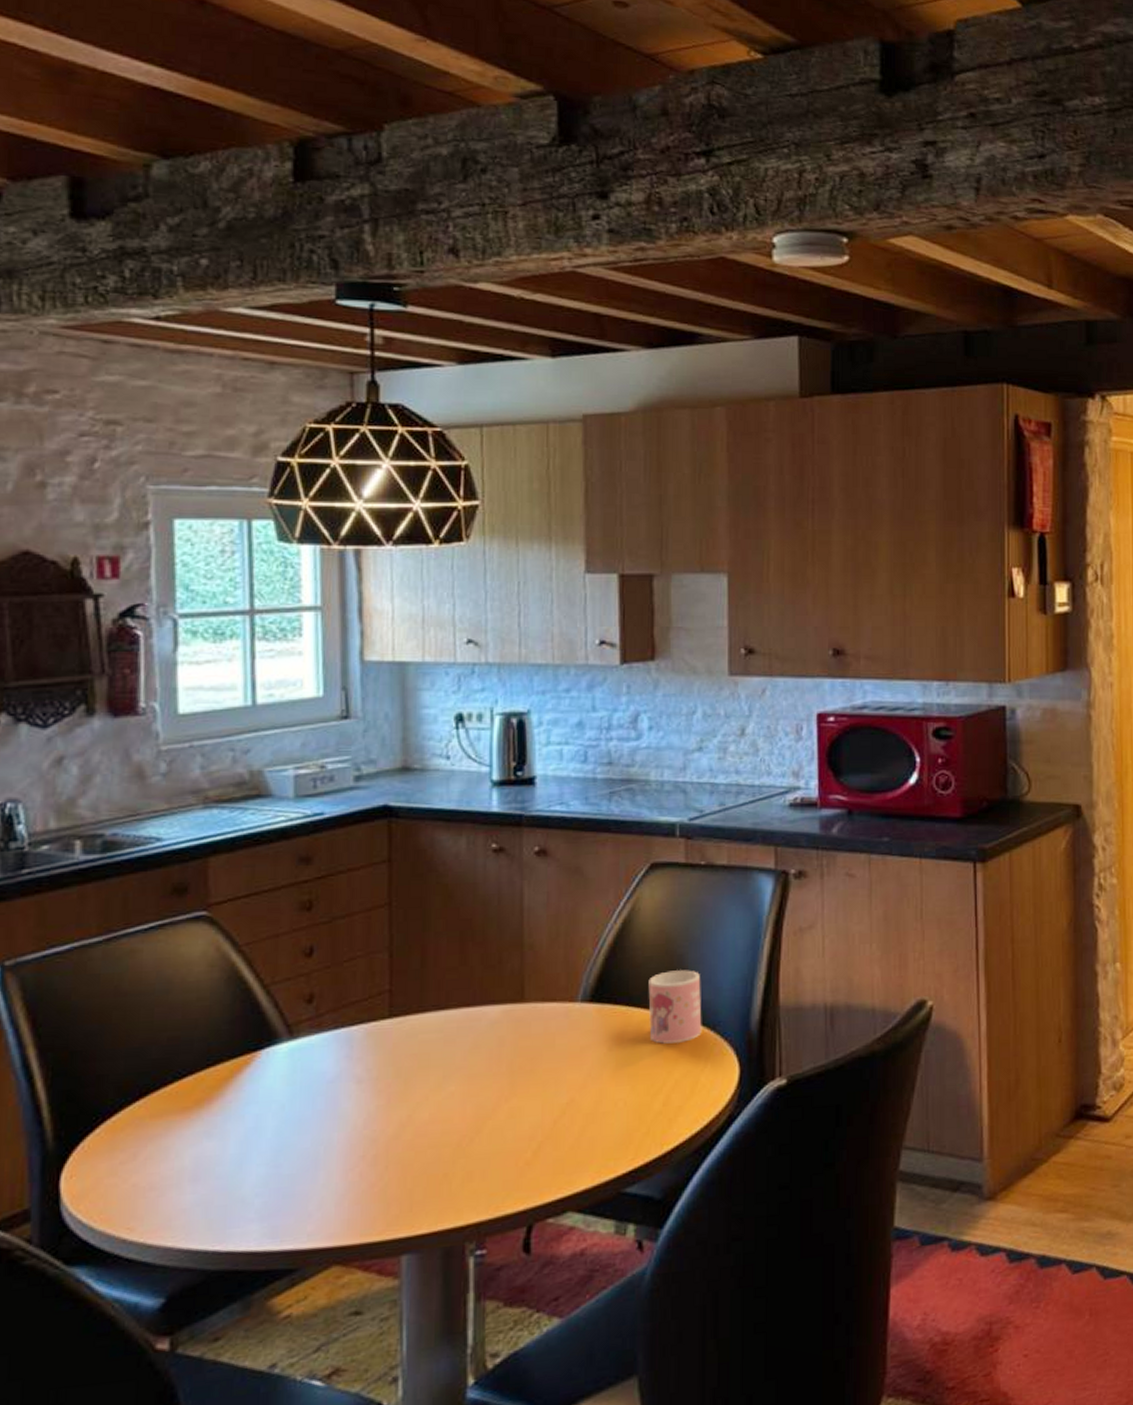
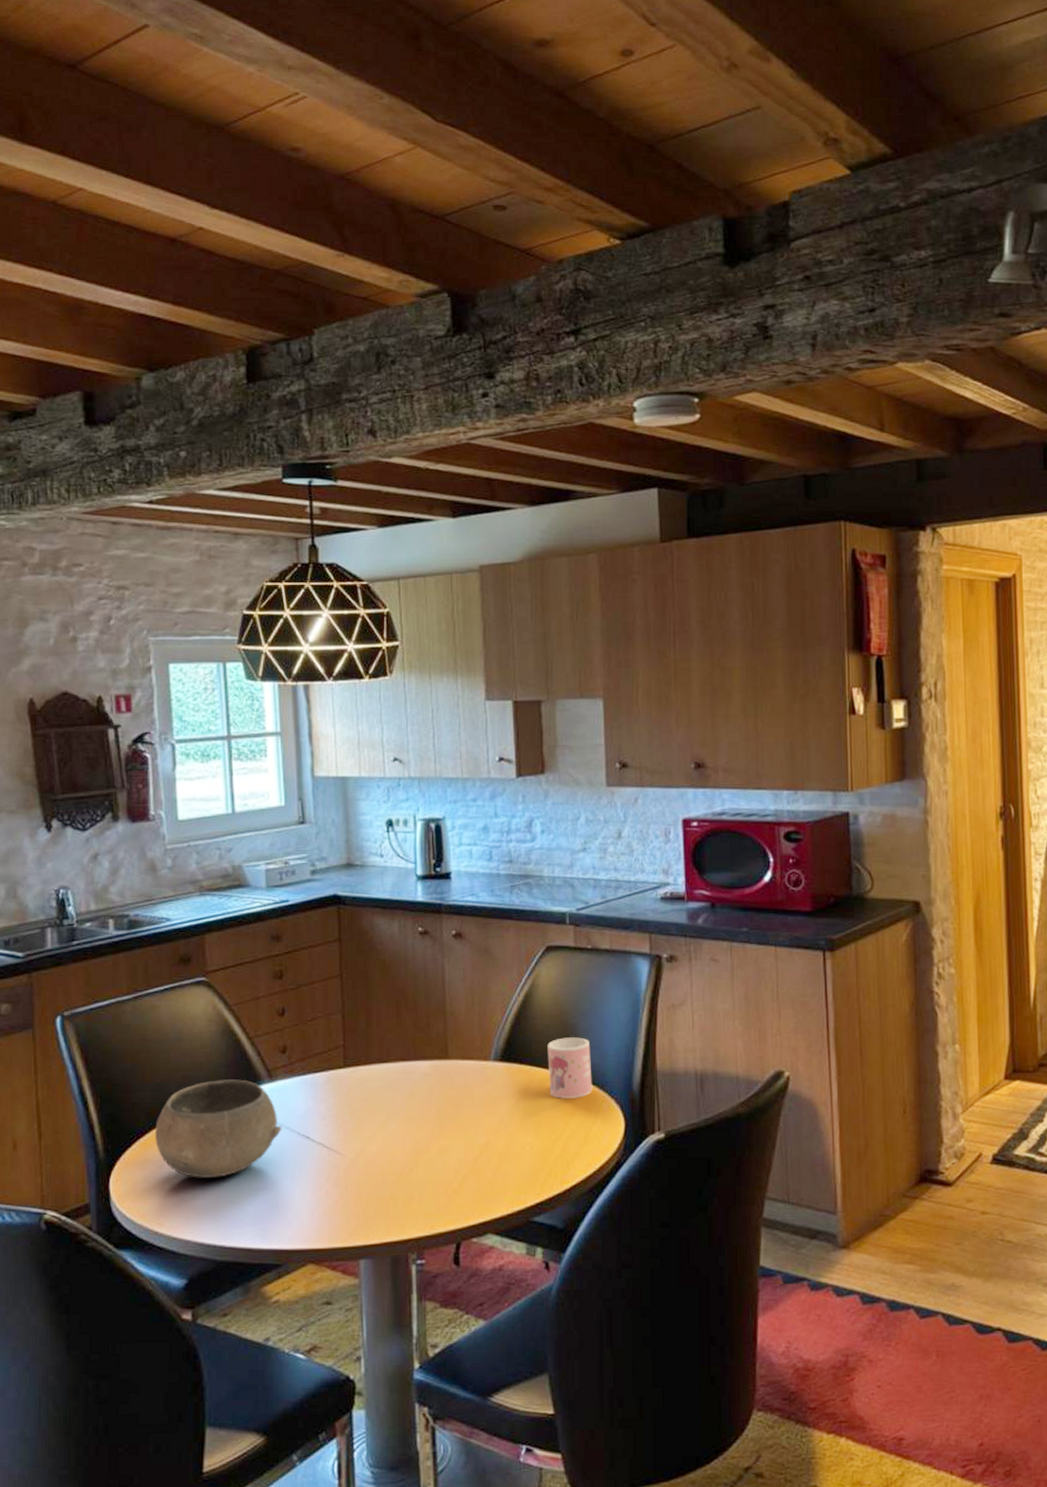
bowl: none [128,1038,304,1167] -> present [155,1079,282,1178]

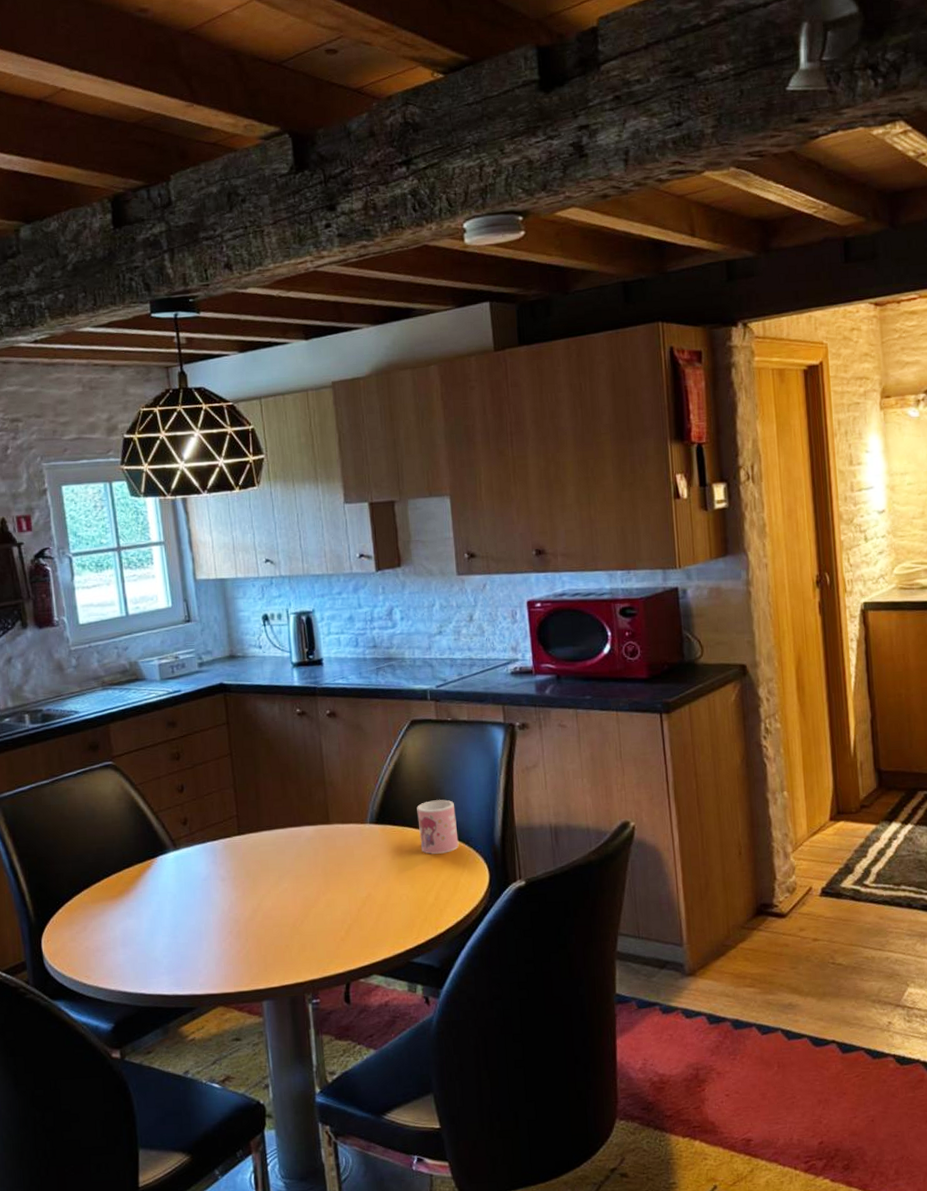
bowl: present [155,1079,282,1178] -> none [78,849,188,936]

